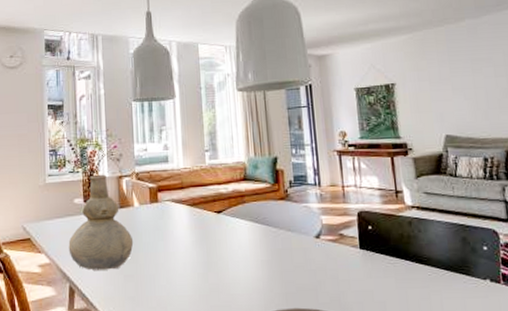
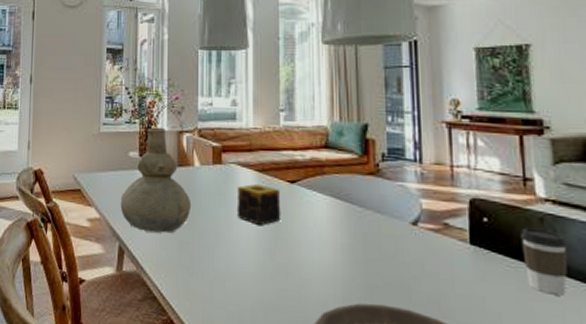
candle: none [173,217,211,253] -> present [236,184,281,225]
coffee cup: none [395,230,430,282] -> present [519,227,569,296]

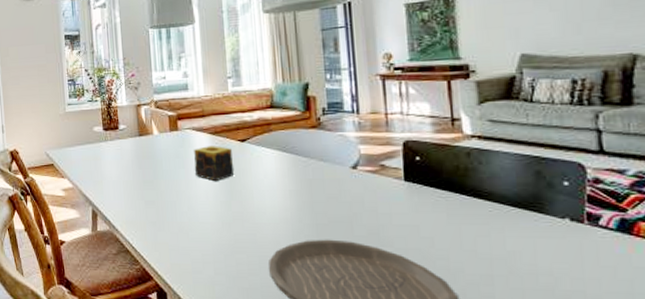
vase: present [120,127,192,233] -> none [89,103,154,195]
coffee cup: present [519,227,569,296] -> none [448,162,493,218]

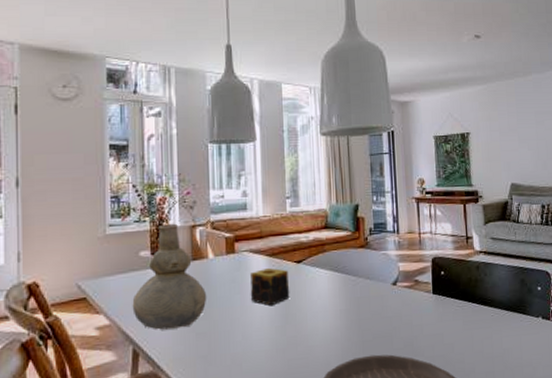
vase: none [89,103,154,195] -> present [132,223,207,330]

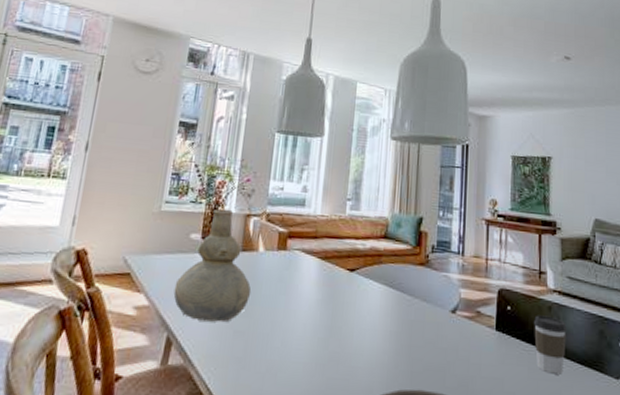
candle: present [250,268,290,305] -> none [295,272,339,313]
coffee cup: none [464,274,494,323] -> present [533,315,568,375]

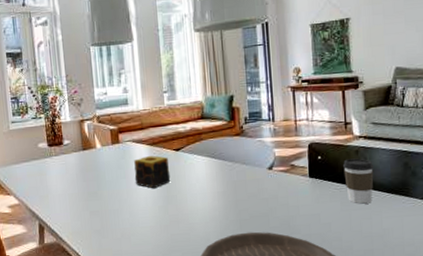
vase: present [173,208,252,322] -> none [35,119,98,209]
candle: none [295,272,339,313] -> present [134,156,171,188]

